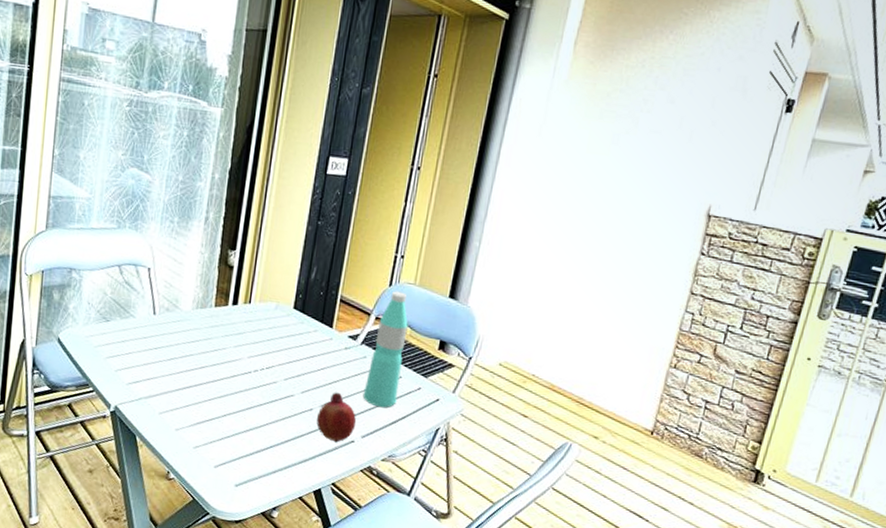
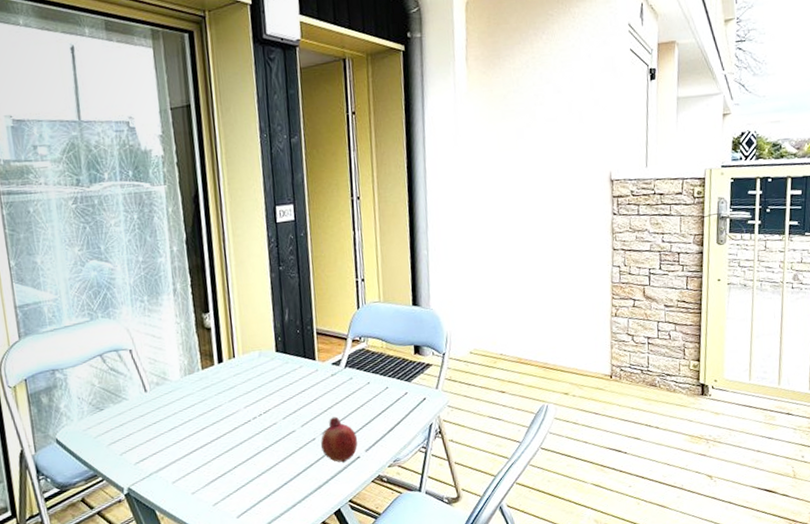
water bottle: present [363,291,409,408] -> none [356,311,389,420]

